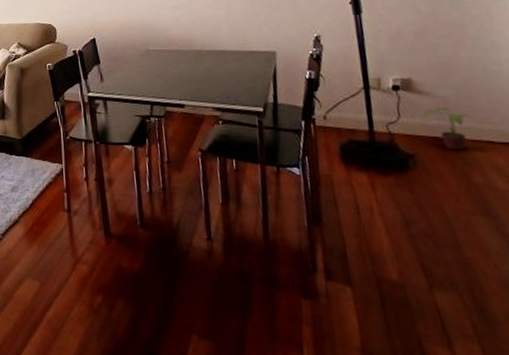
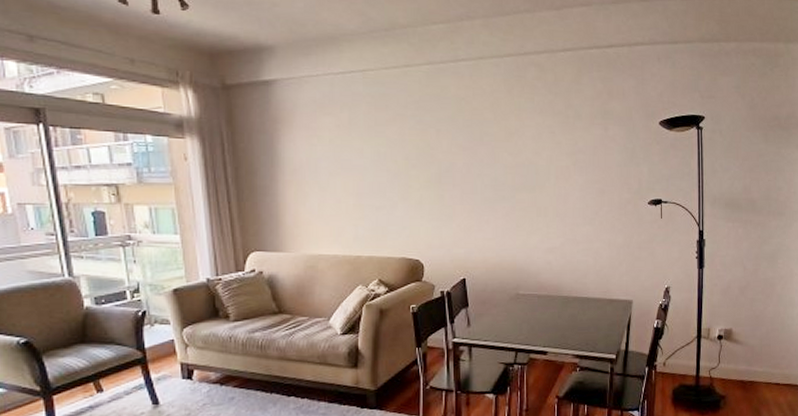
potted plant: present [423,106,475,151] -> none [736,354,770,392]

